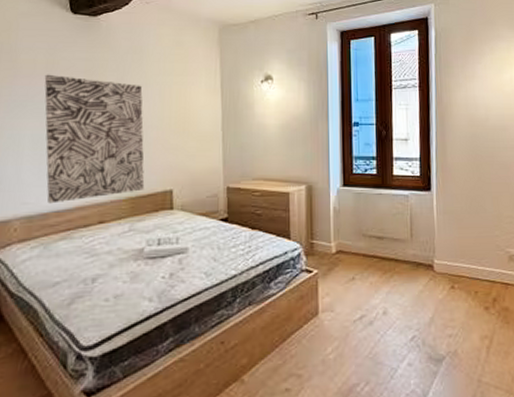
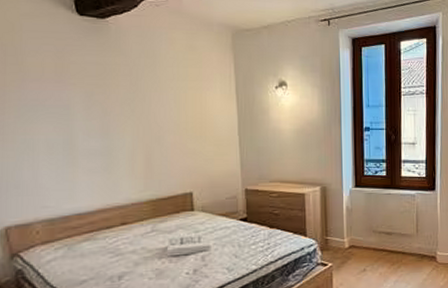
wall art: present [44,74,145,204] -> none [54,78,165,207]

